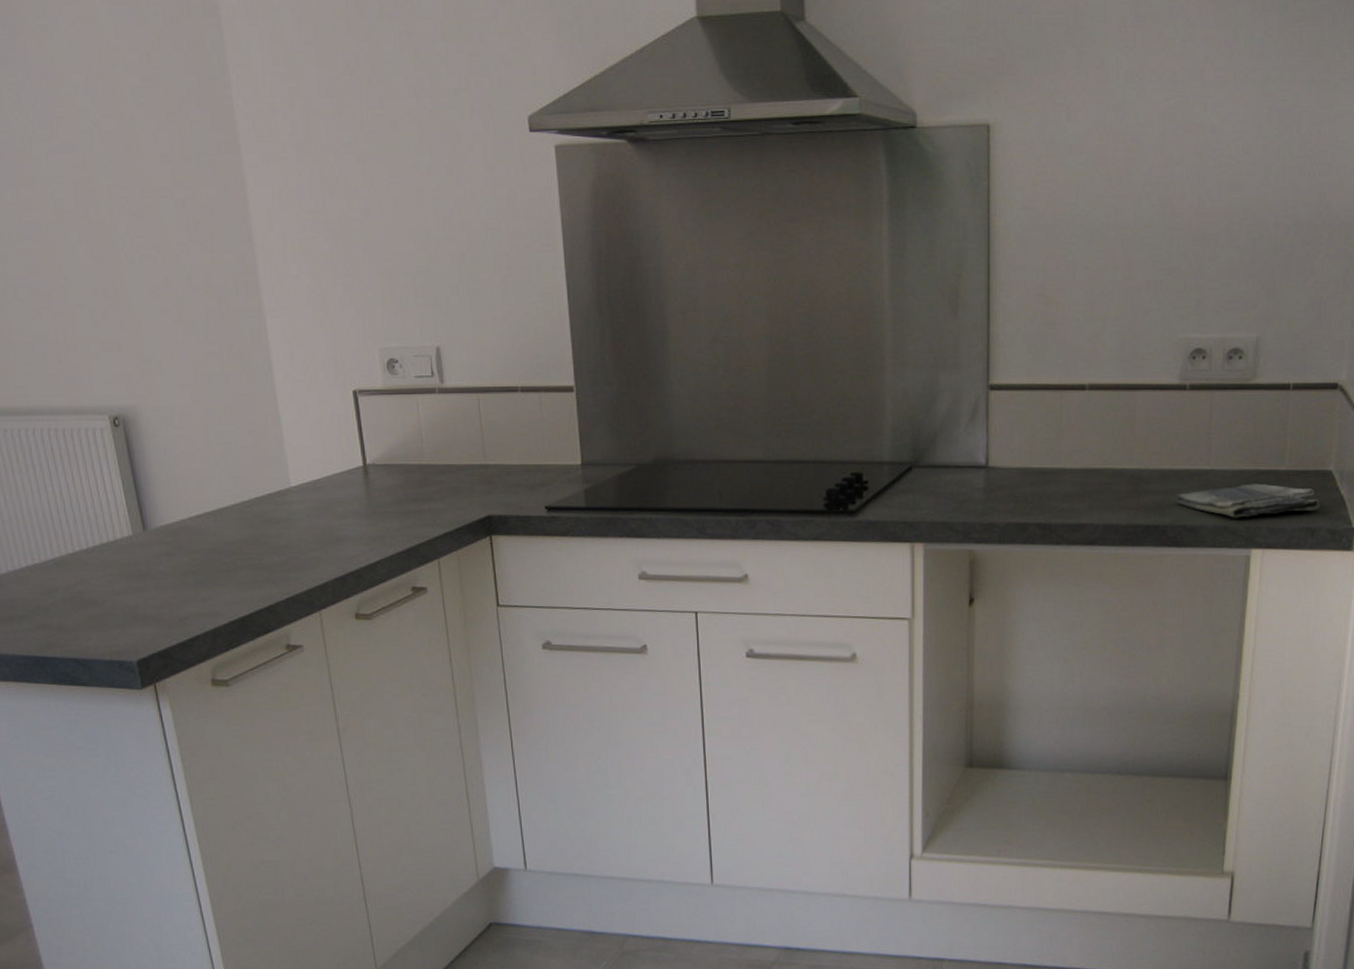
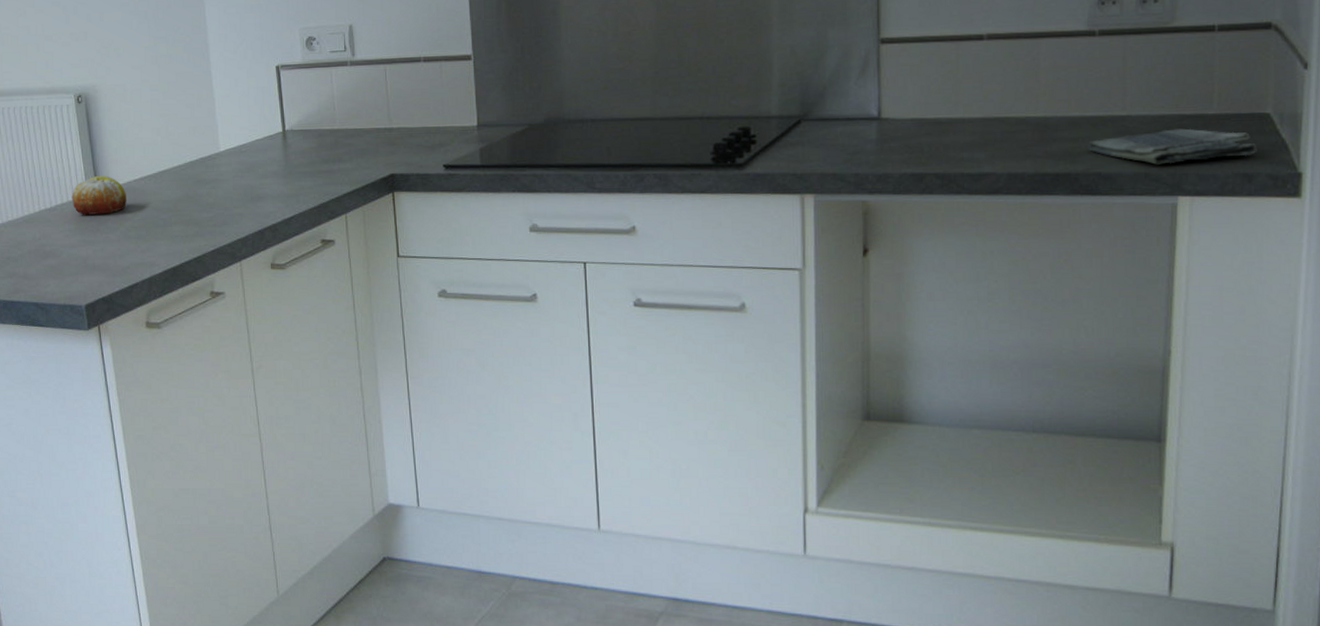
fruit: none [112,511,181,558] -> present [71,175,127,215]

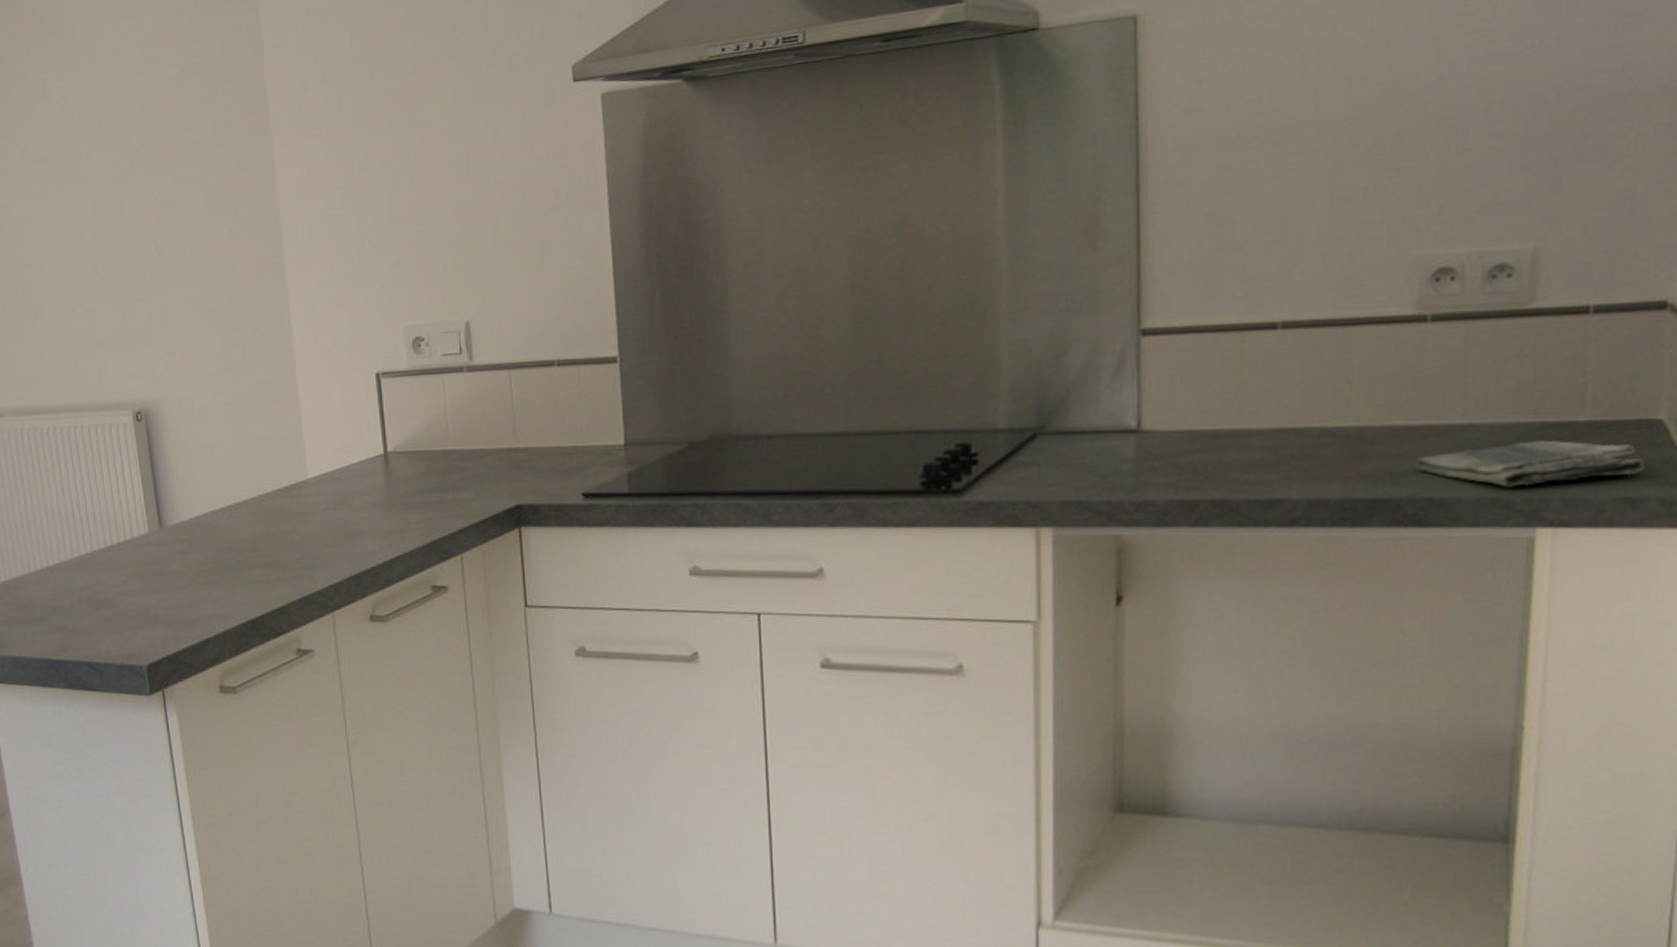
fruit: present [71,175,127,215] -> none [129,508,196,557]

